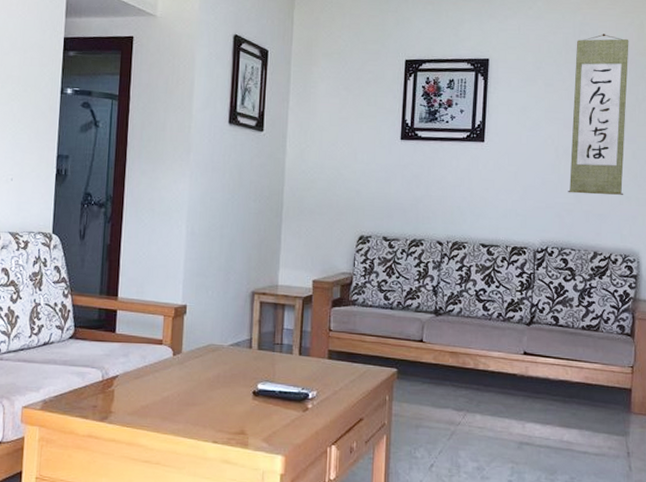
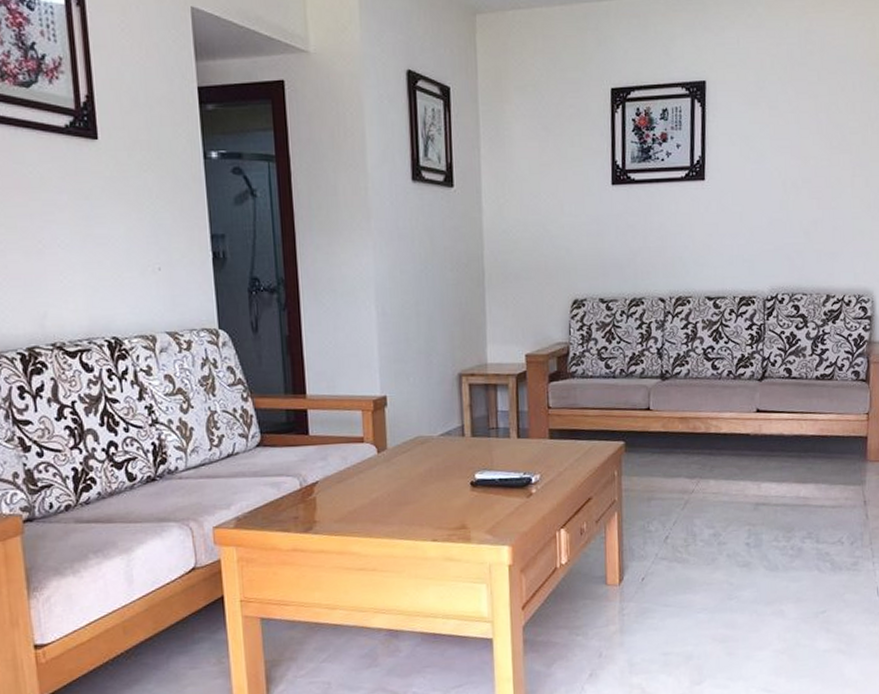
wall scroll: present [567,34,629,195] -> none [797,42,860,232]

